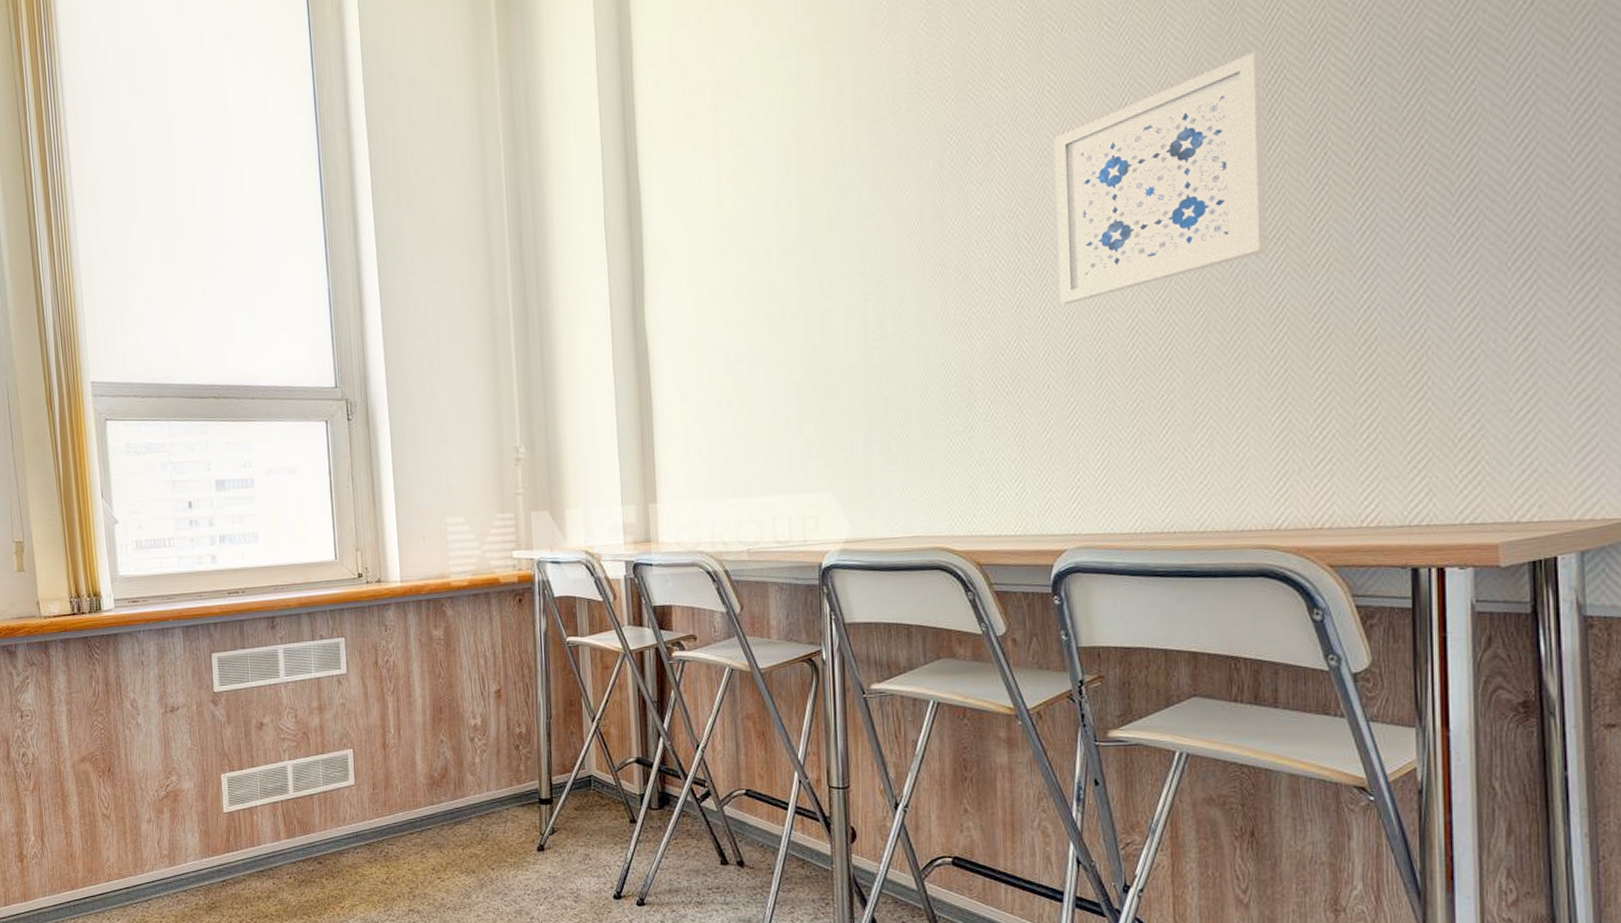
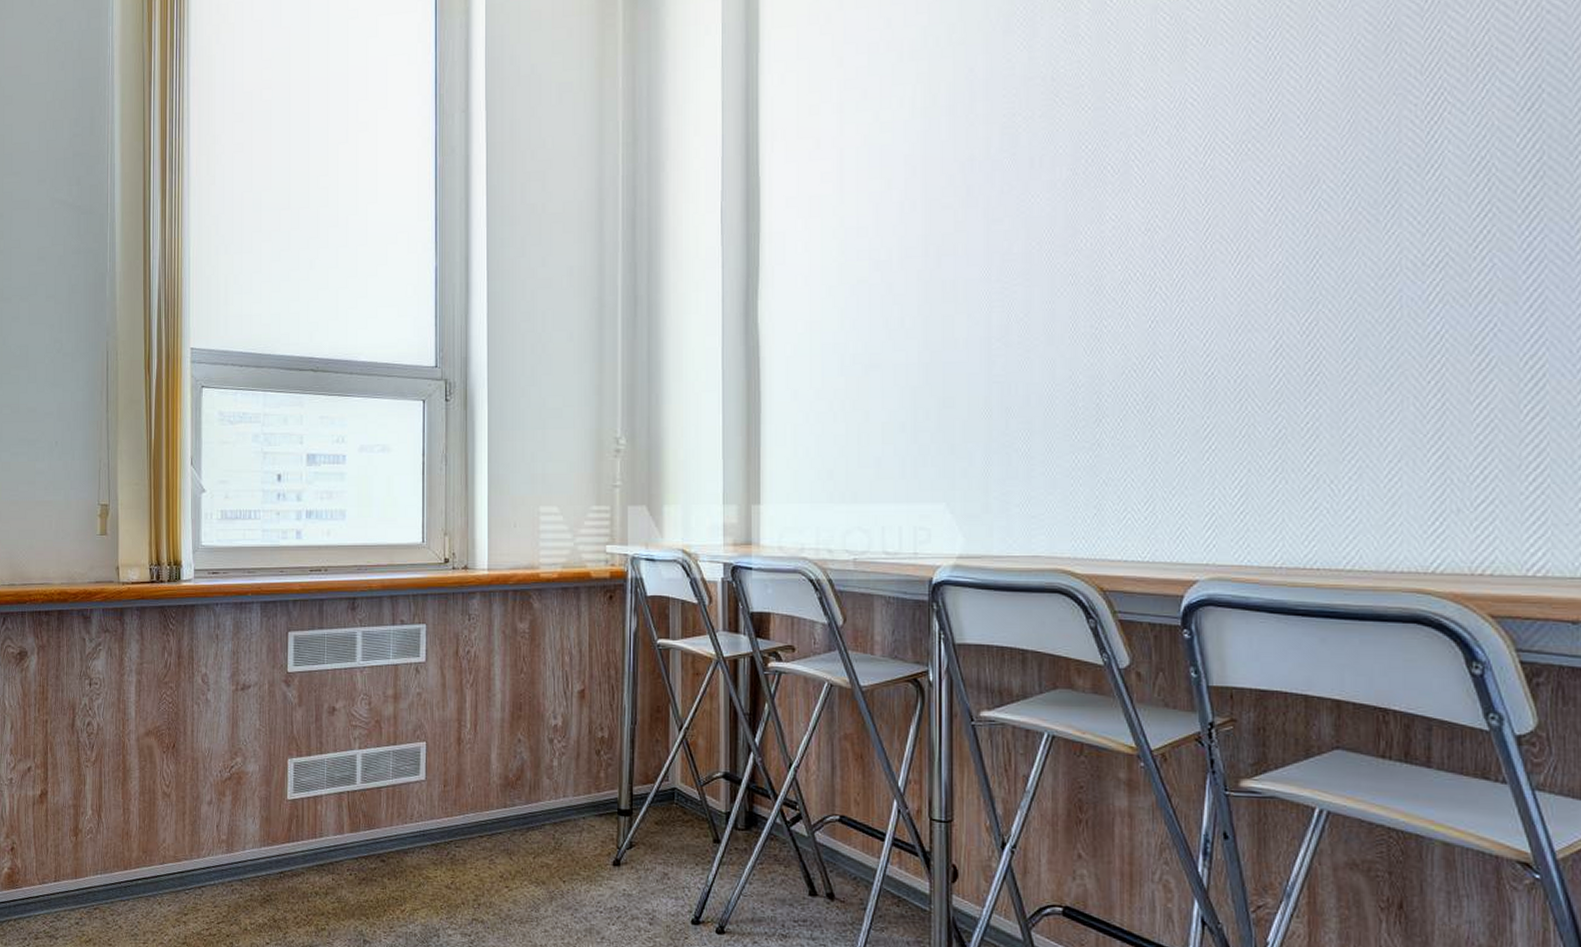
wall art: present [1053,52,1266,305] -> none [1195,73,1423,322]

